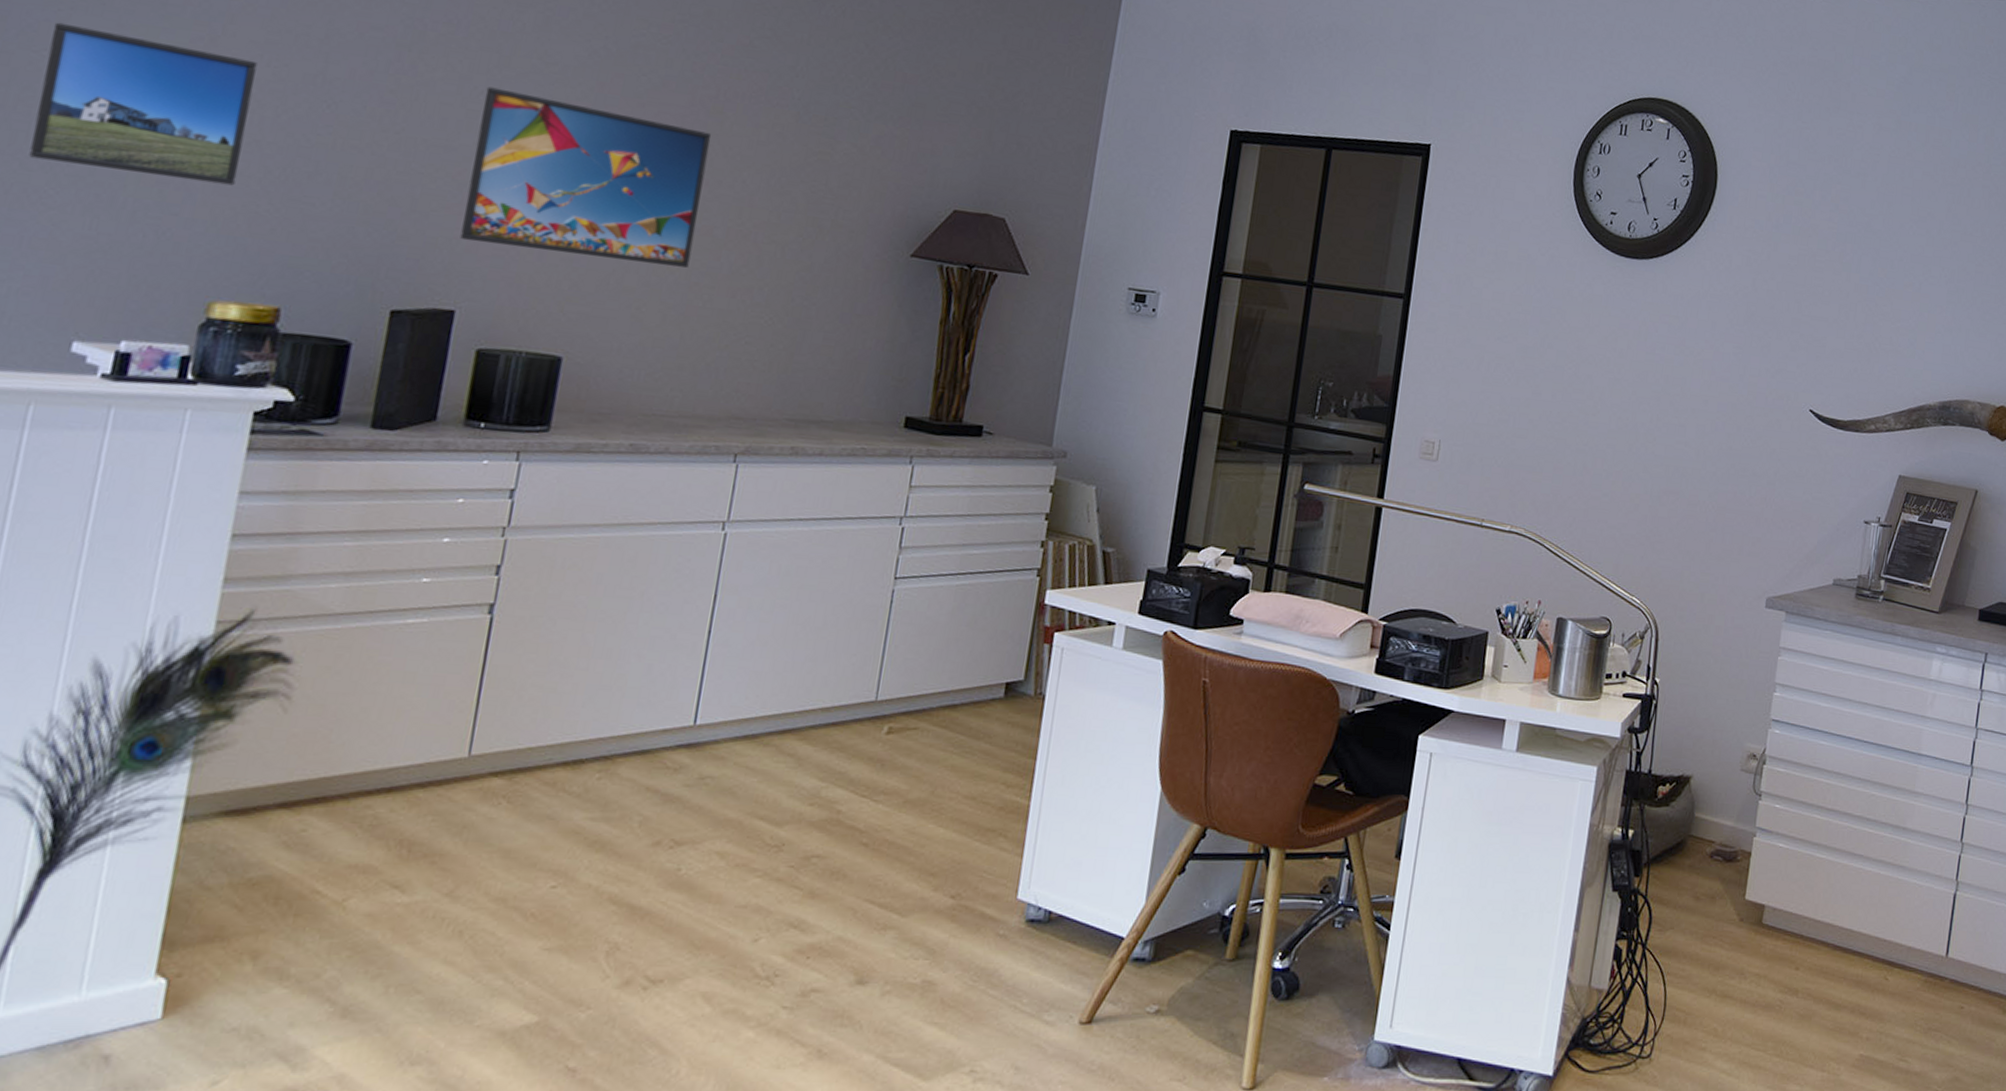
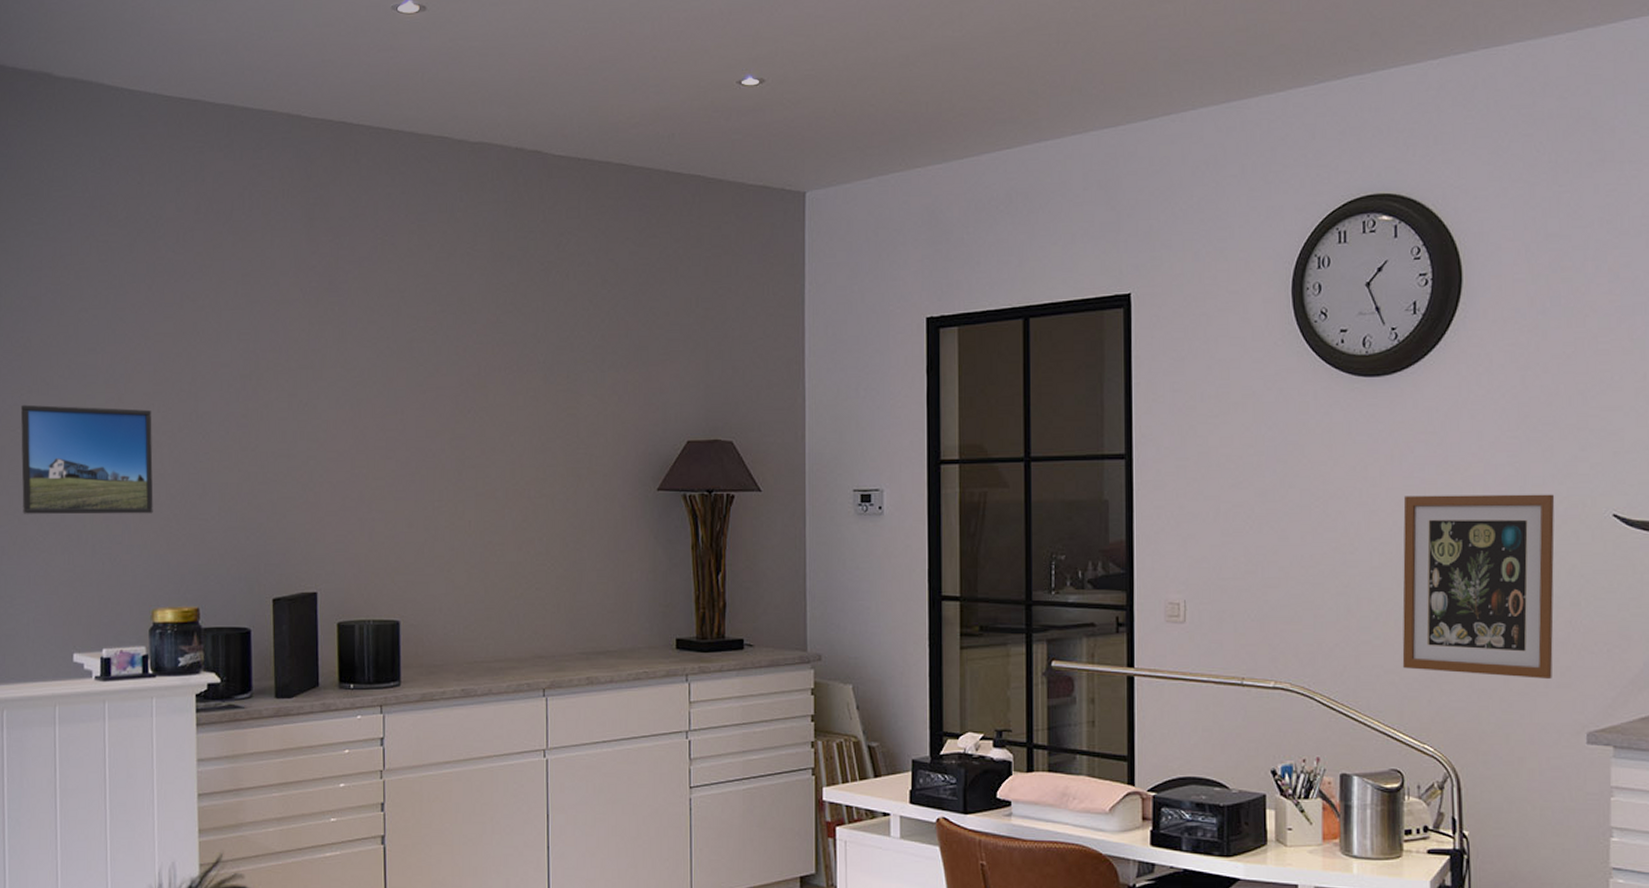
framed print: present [460,86,711,268] -> none [308,398,481,532]
wall art: none [1623,369,1767,547] -> present [1402,494,1555,679]

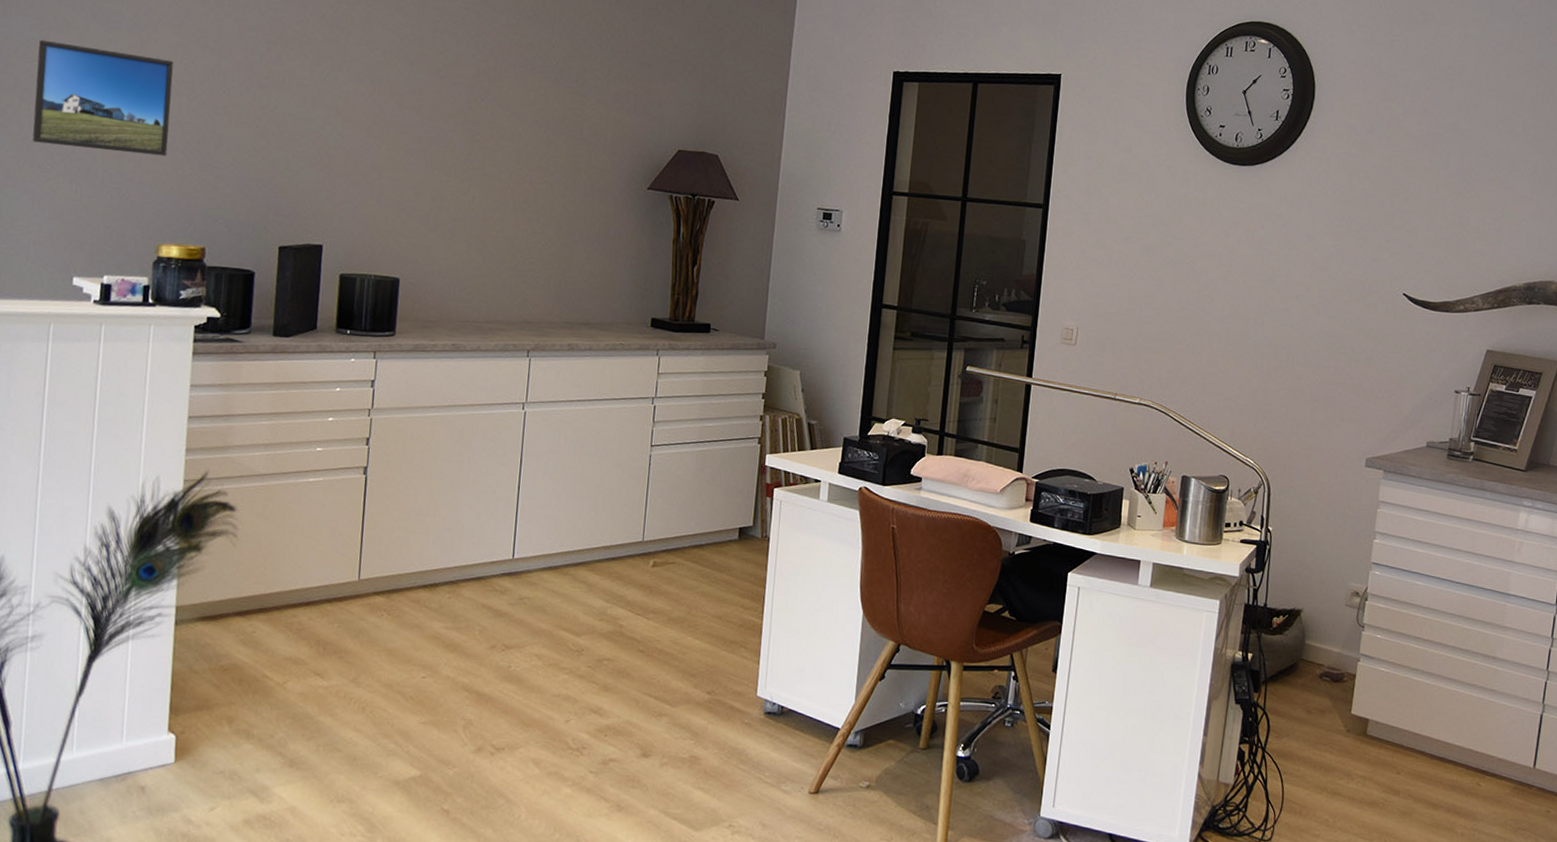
wall art: present [1402,494,1555,679] -> none [1237,262,1363,415]

